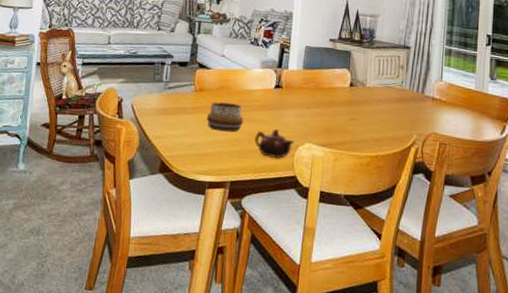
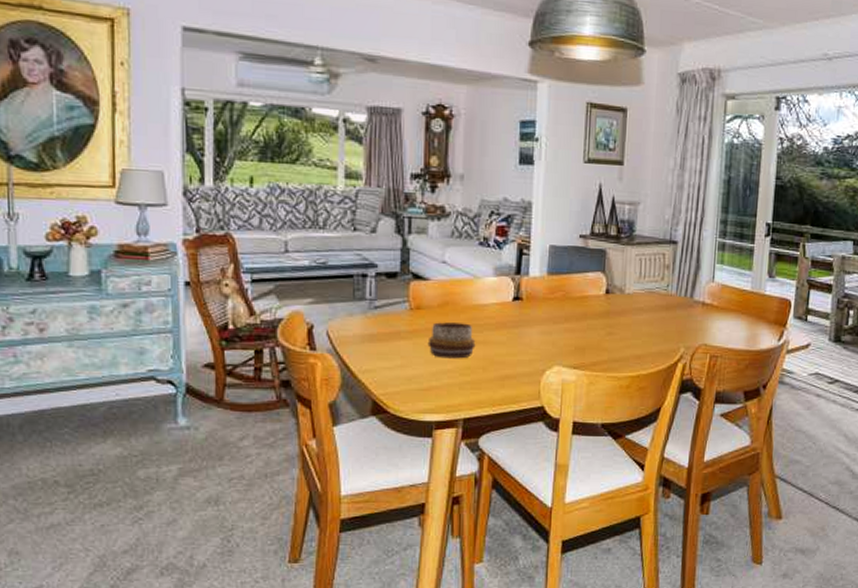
teapot: present [254,128,294,159] -> none [489,351,540,388]

